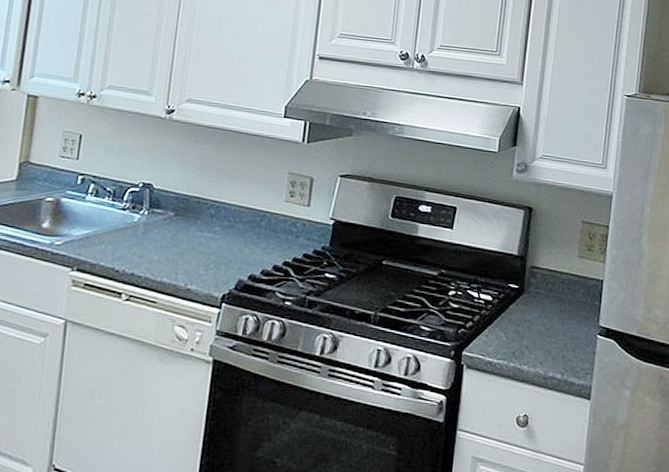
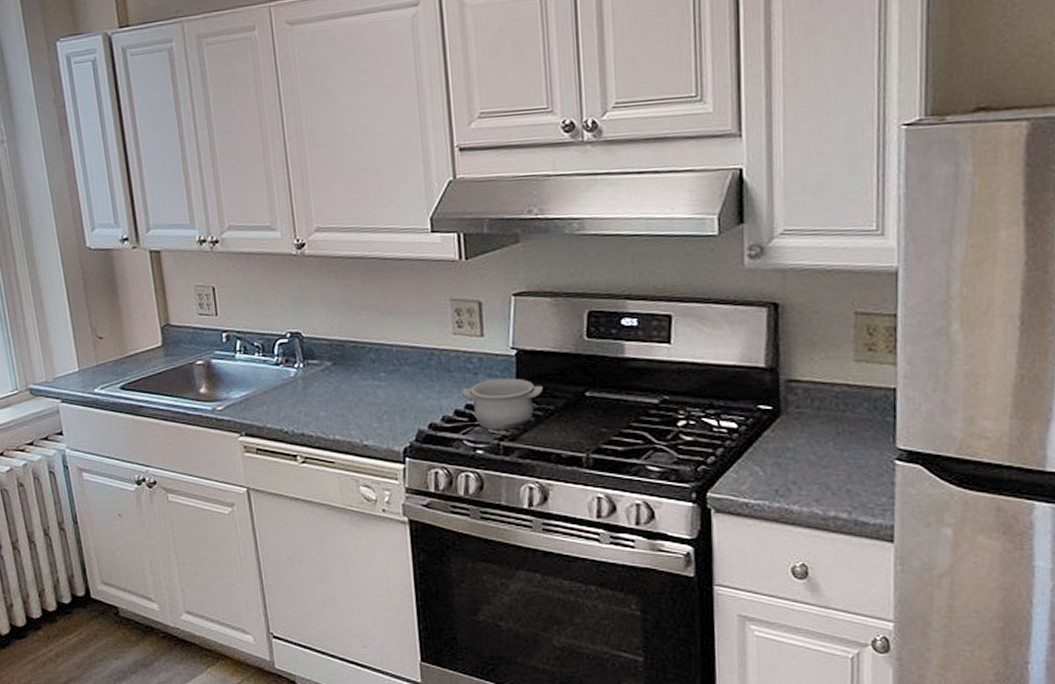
cooking pot: none [283,242,350,287] -> present [462,378,543,431]

